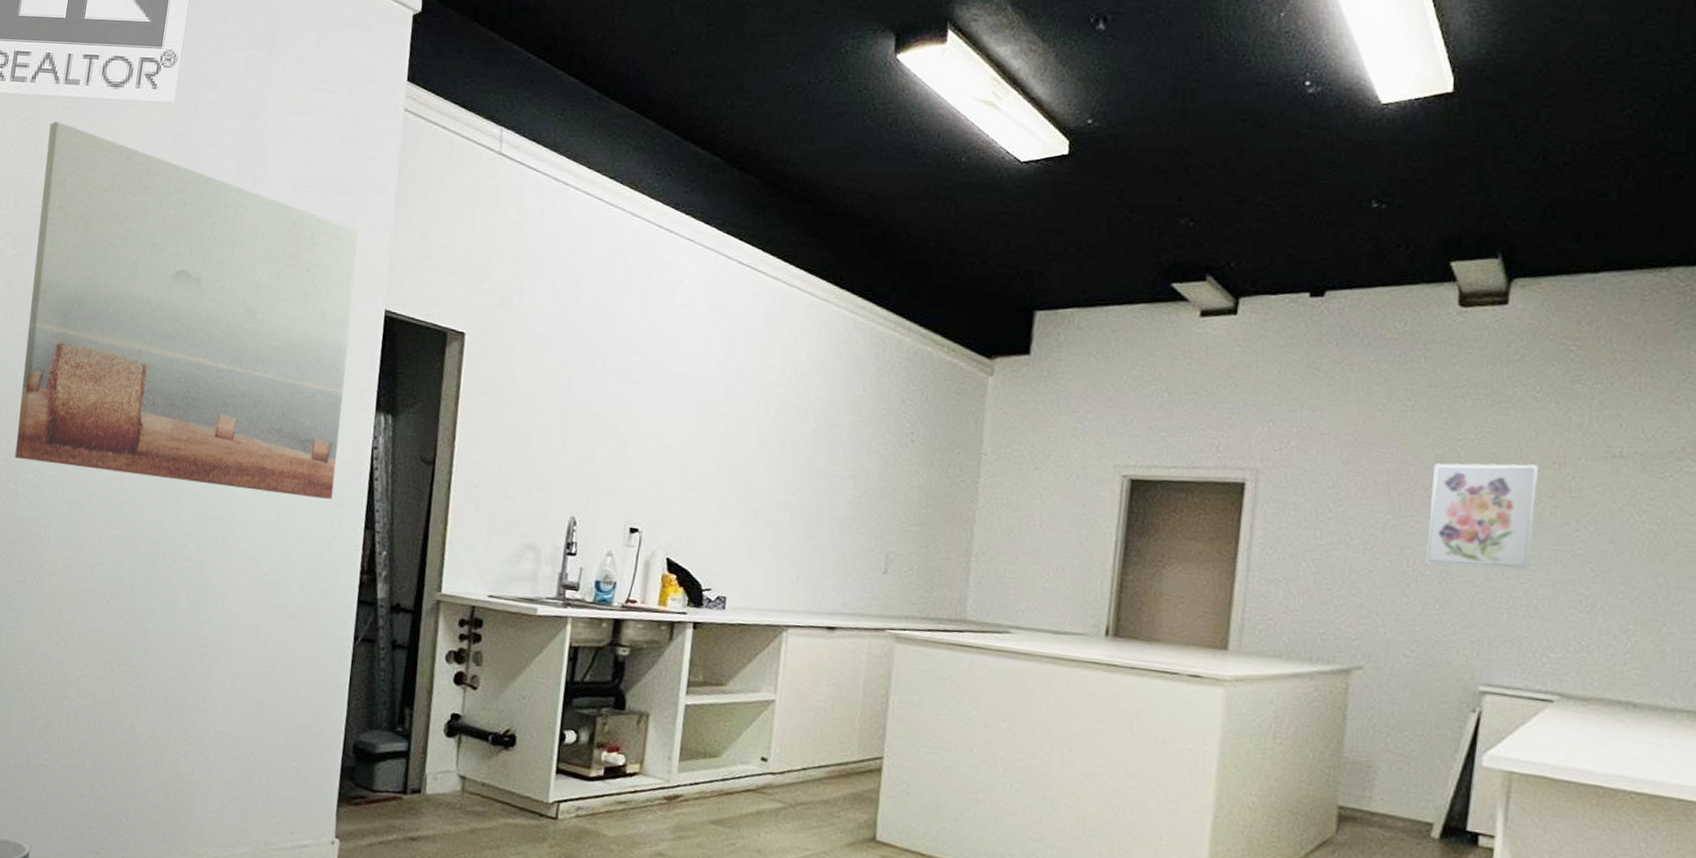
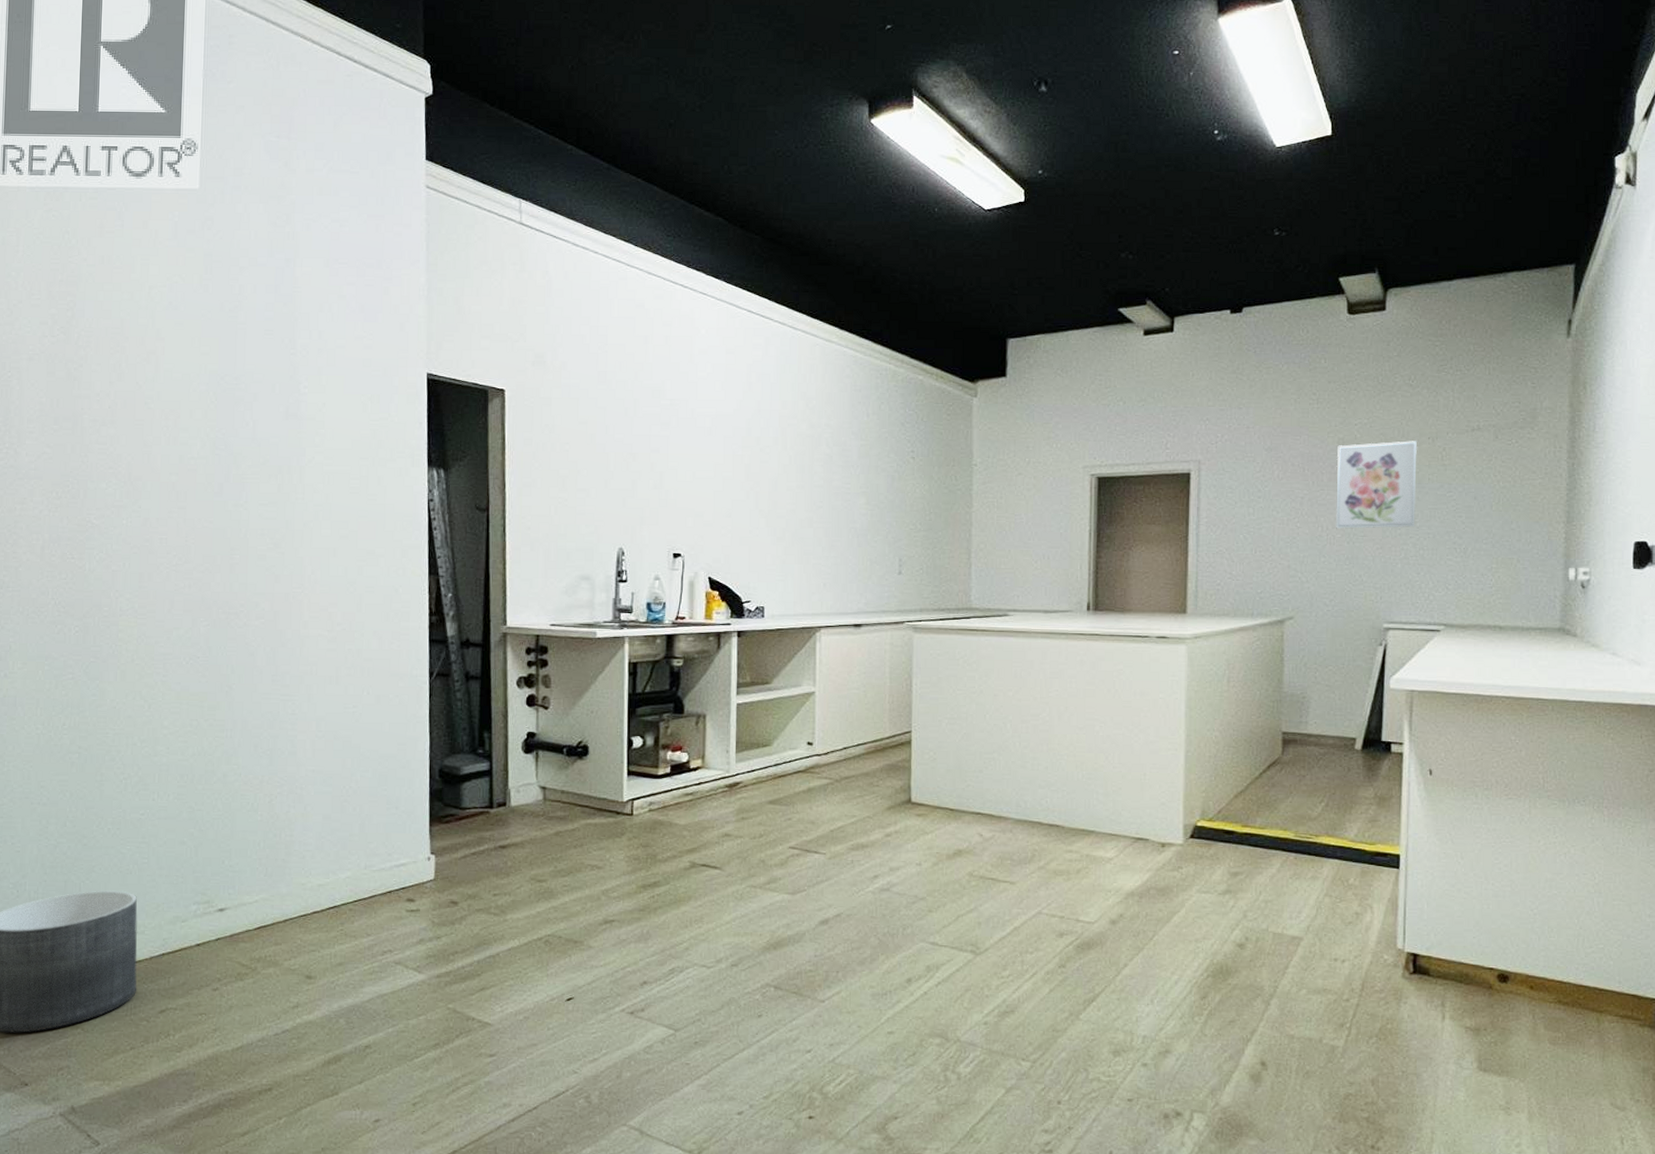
wall art: present [14,121,360,499] -> none [74,212,396,550]

